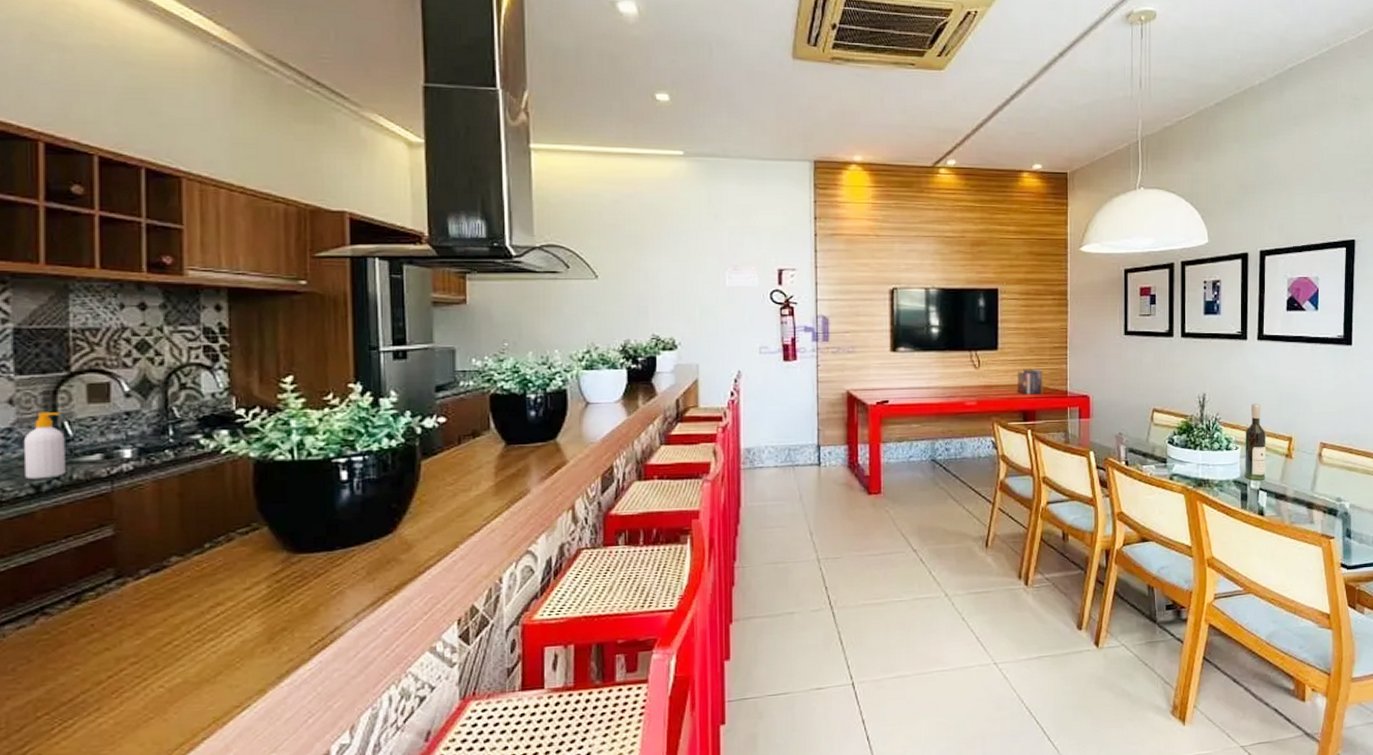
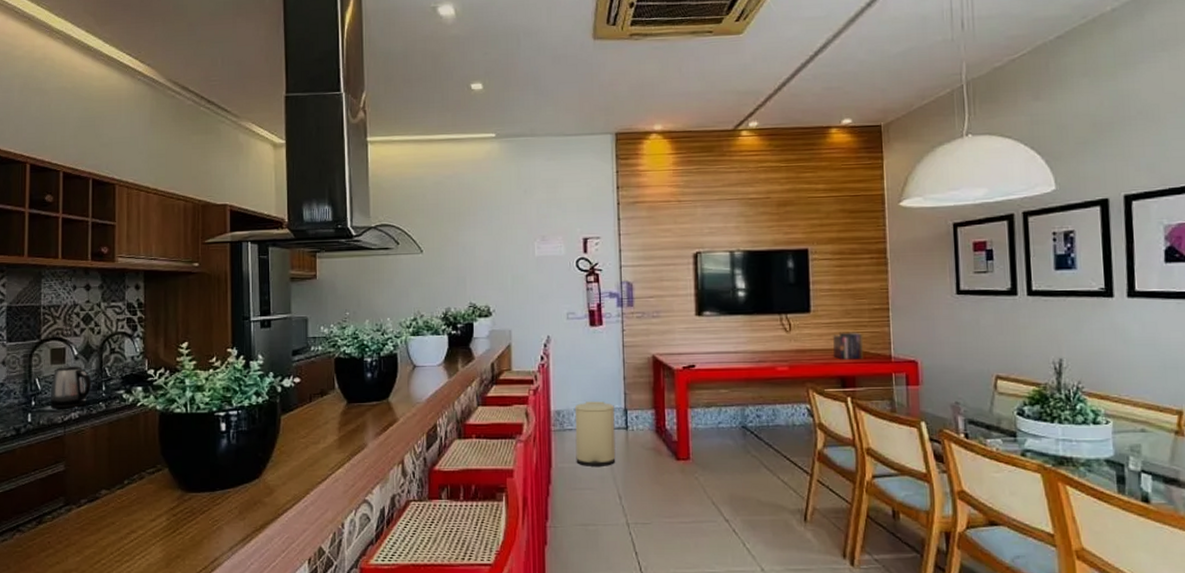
soap bottle: present [24,411,66,480] -> none [11,370,36,424]
kettle: none [88,405,152,460] -> present [50,366,92,409]
pedal bin: none [766,438,808,504] -> present [574,401,616,466]
bottle: present [1245,403,1267,482] -> none [1117,370,1149,462]

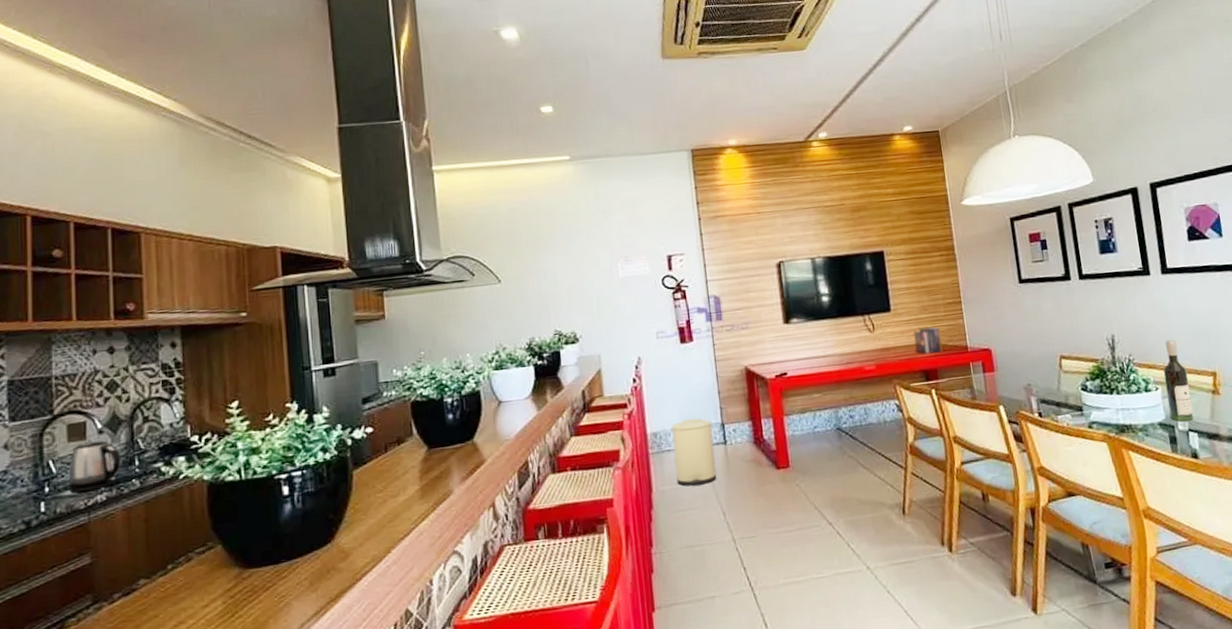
bottle: none [1117,370,1149,462] -> present [1163,339,1194,423]

